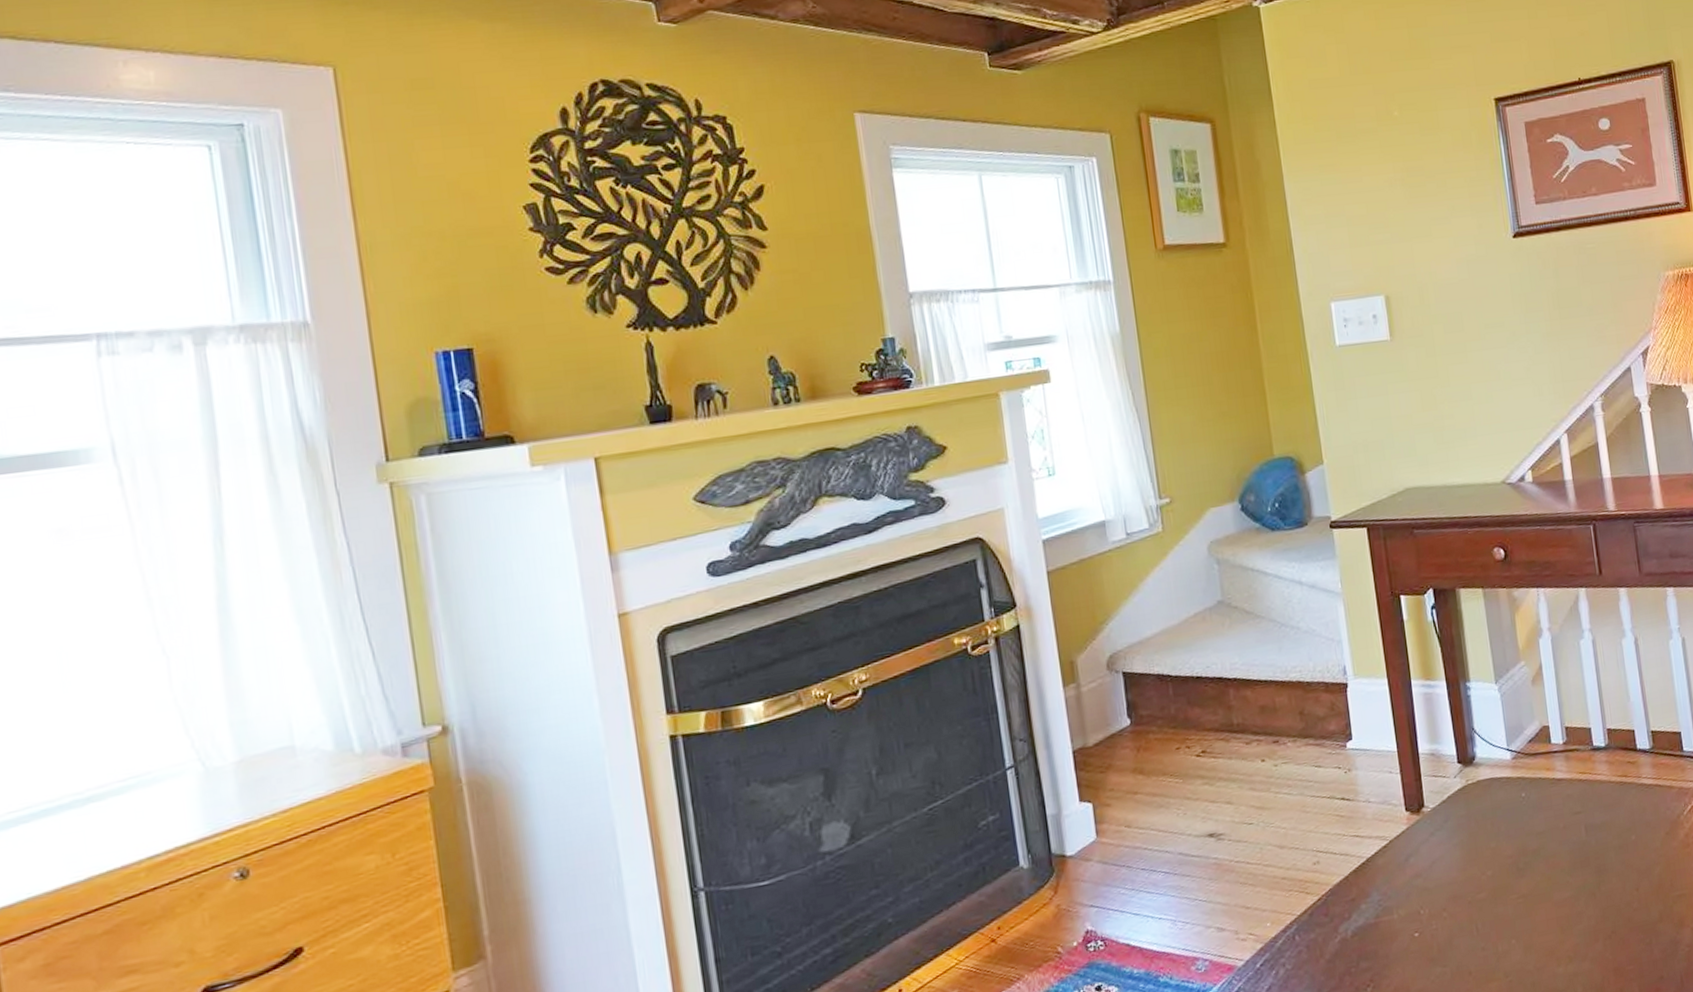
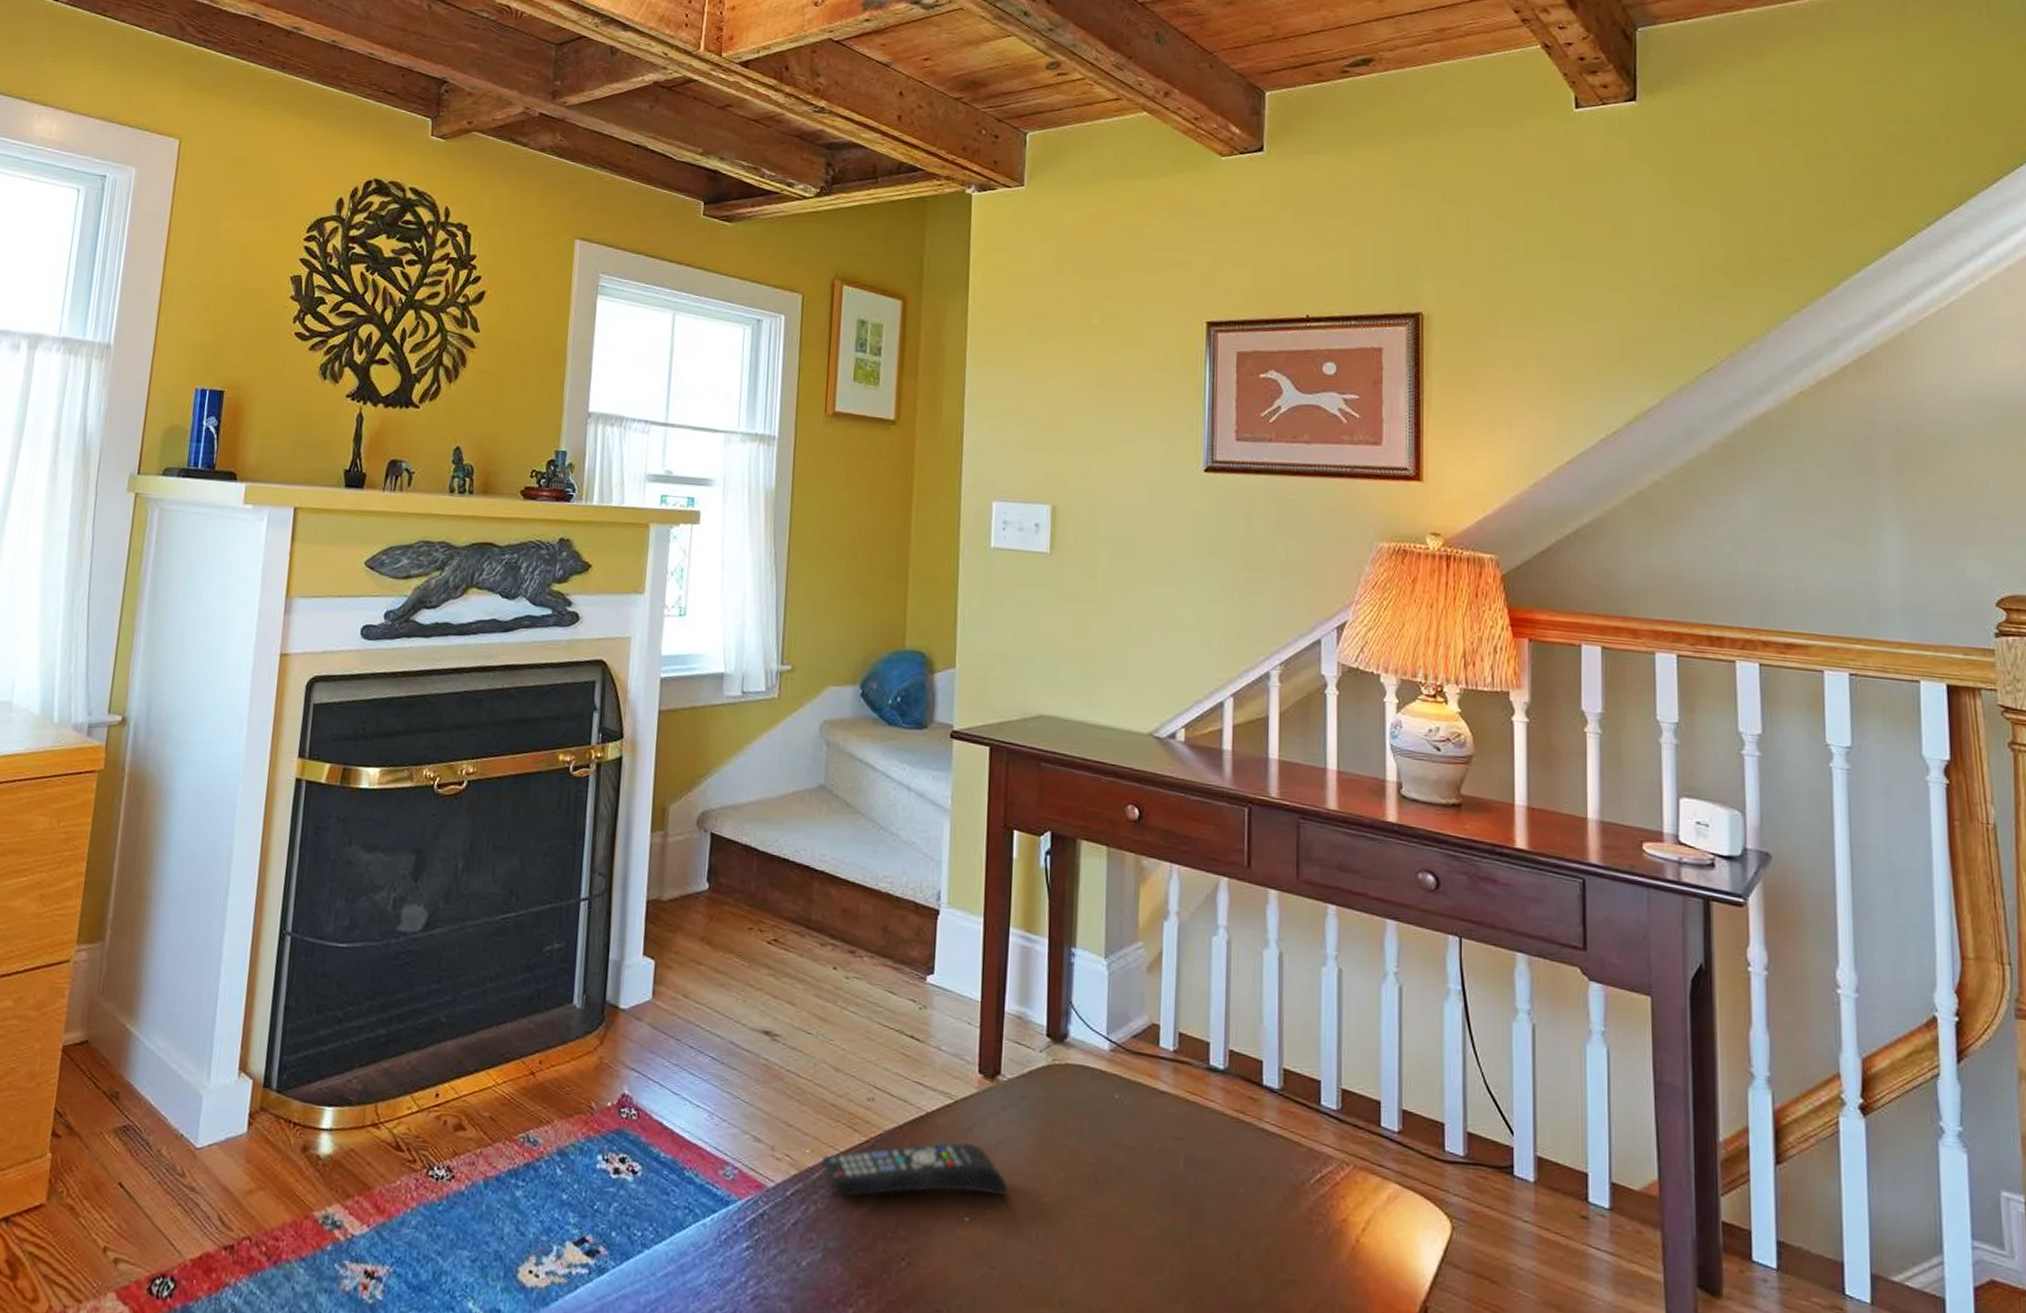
remote control: none [1283,871,1447,952] -> present [822,1141,1008,1197]

